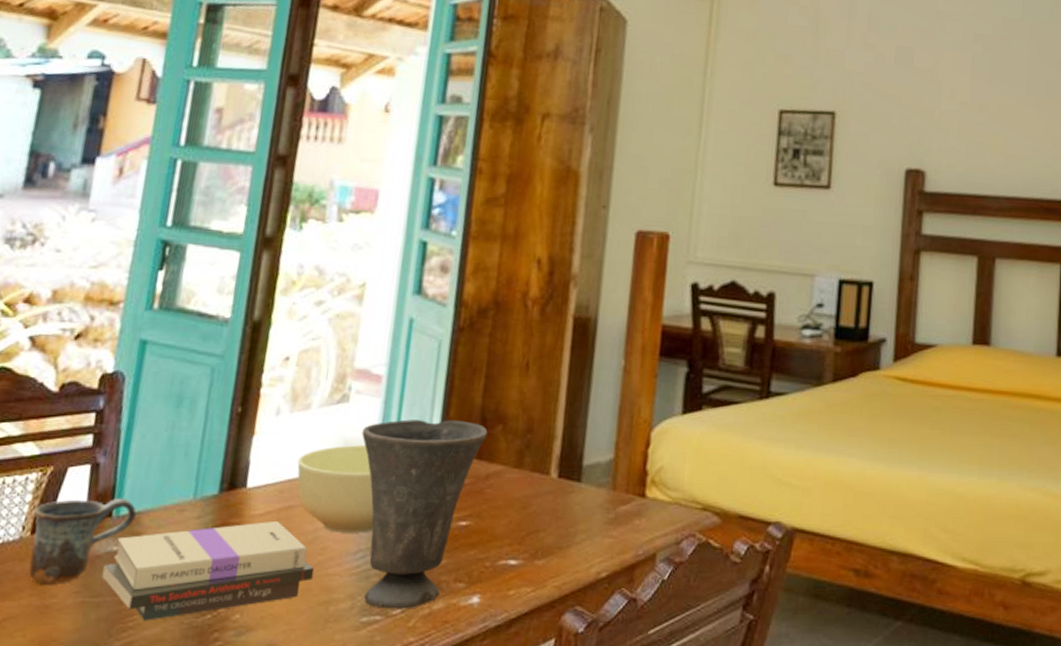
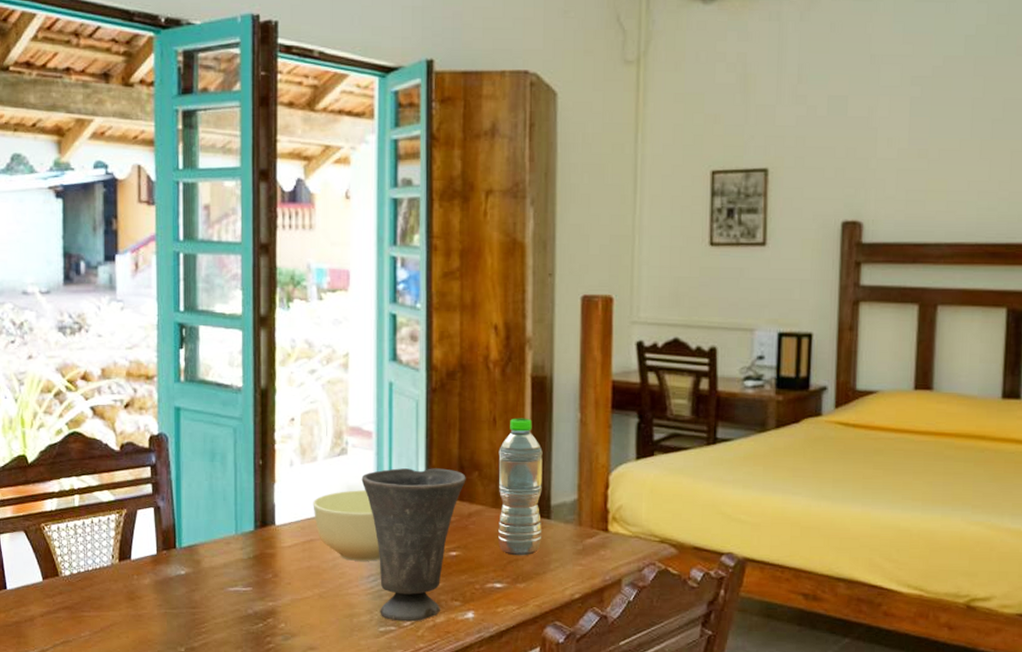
mug: present [28,497,136,584] -> none [118,533,194,599]
books: present [101,520,315,621] -> none [176,551,338,628]
water bottle: none [517,363,579,526] -> present [497,418,543,556]

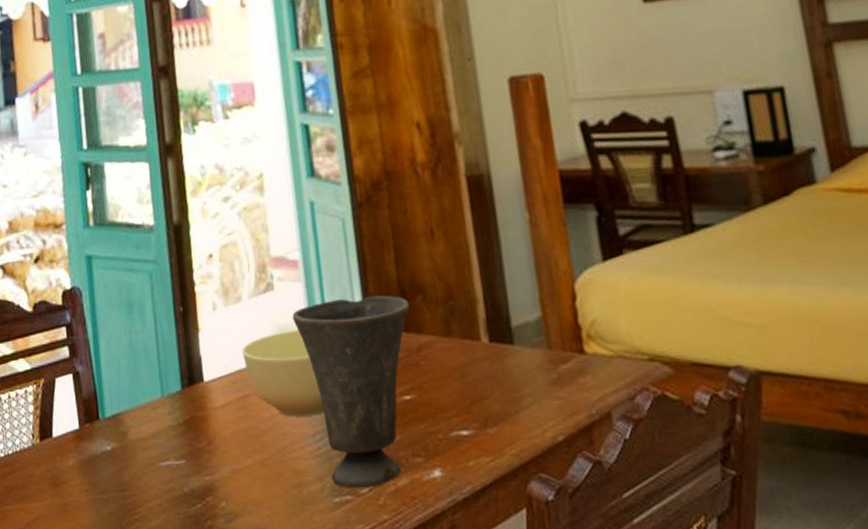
water bottle: present [497,418,543,556] -> none [441,225,509,394]

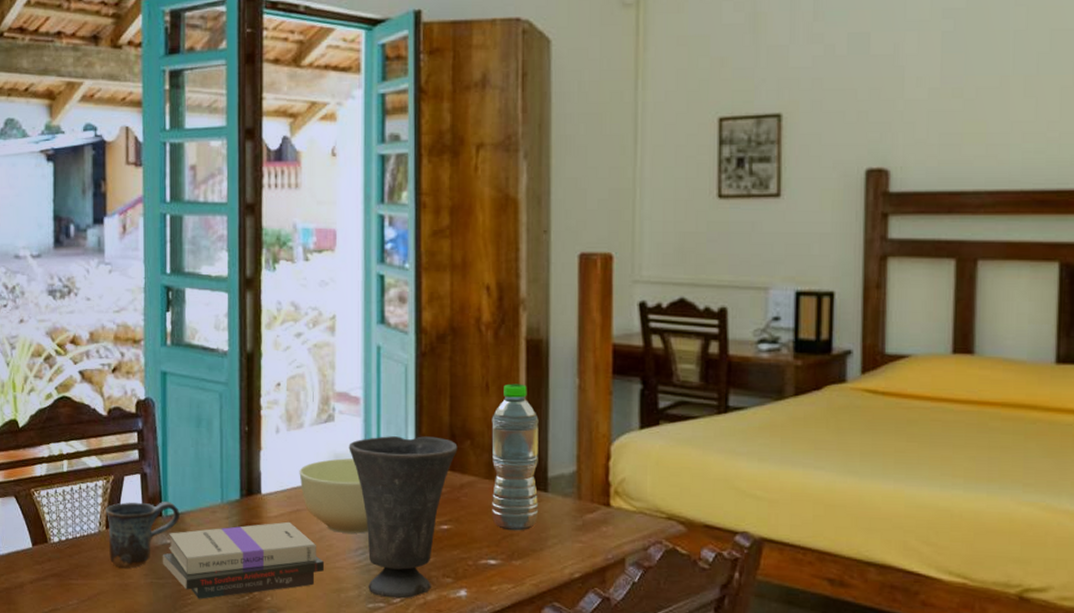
mug: none [38,401,118,485] -> present [105,501,179,568]
books: none [102,410,282,513] -> present [162,521,325,599]
water bottle: none [441,225,509,394] -> present [491,383,539,531]

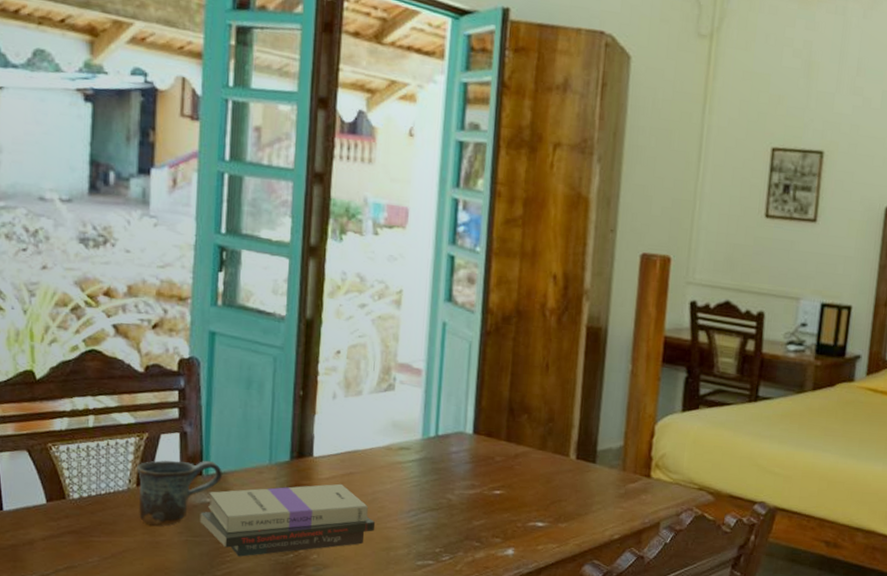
bowl: present [299,458,368,534] -> none [354,426,423,497]
vase: present [349,436,458,599] -> none [407,407,515,557]
water bottle: present [491,383,539,531] -> none [543,365,593,497]

